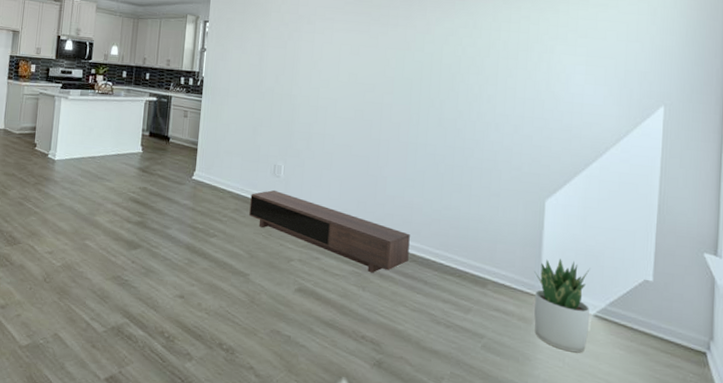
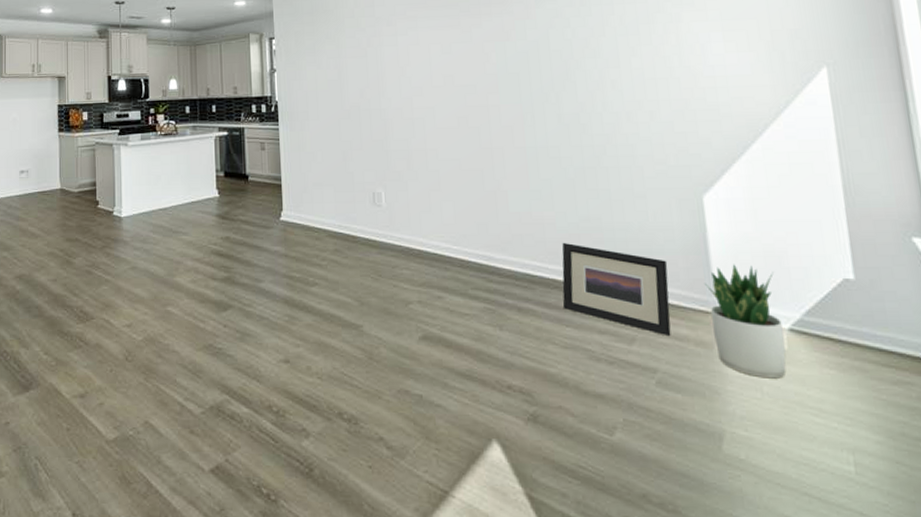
tv stand: present [249,190,410,273] -> none [351,221,549,308]
picture frame: none [418,224,508,311] -> present [562,242,671,337]

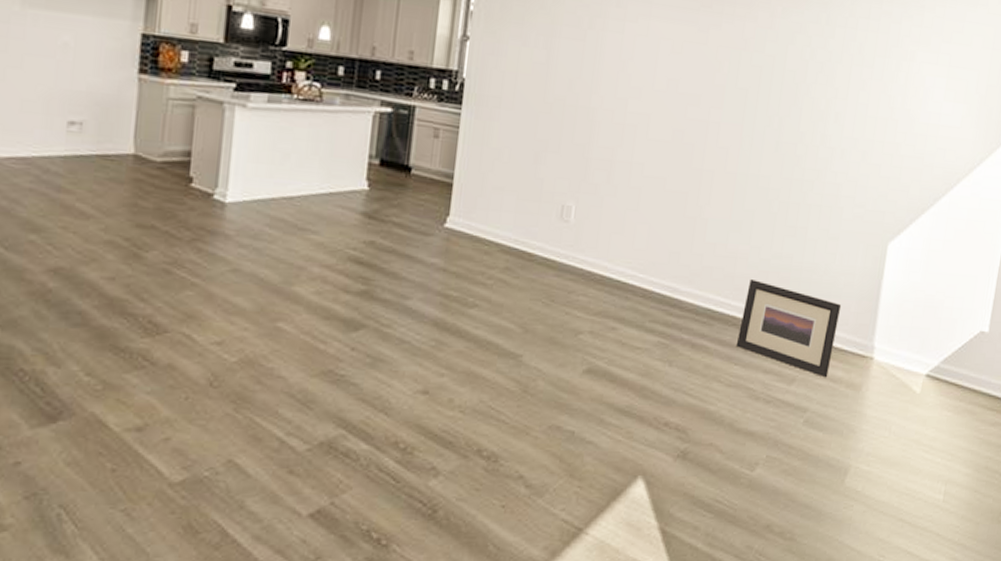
planter: present [705,264,787,379] -> none [862,312,927,419]

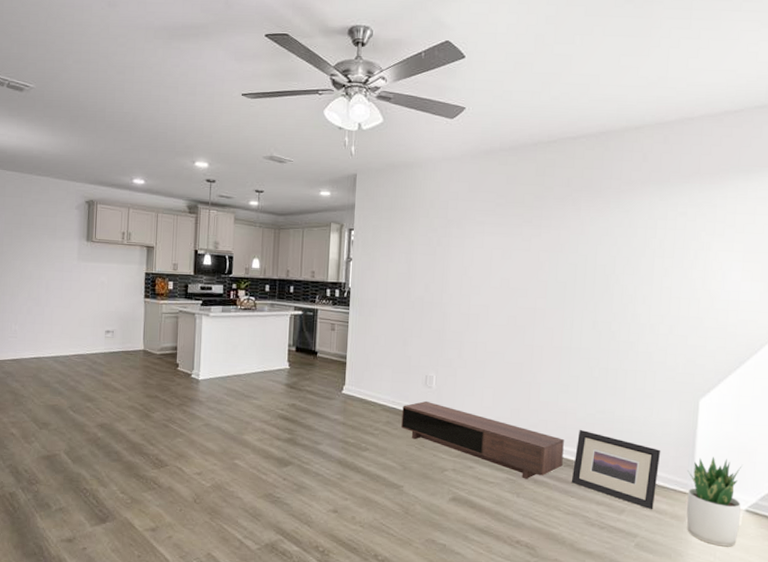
tv stand: none [524,239,731,343] -> present [401,400,564,479]
planter: none [862,312,927,419] -> present [686,456,743,547]

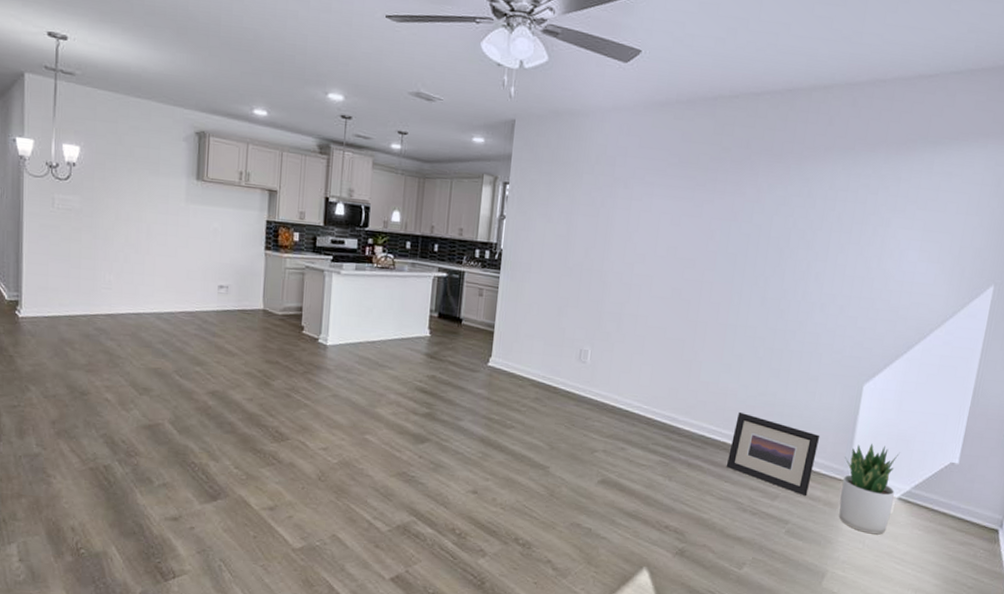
tv stand: present [401,400,564,479] -> none [551,376,722,463]

